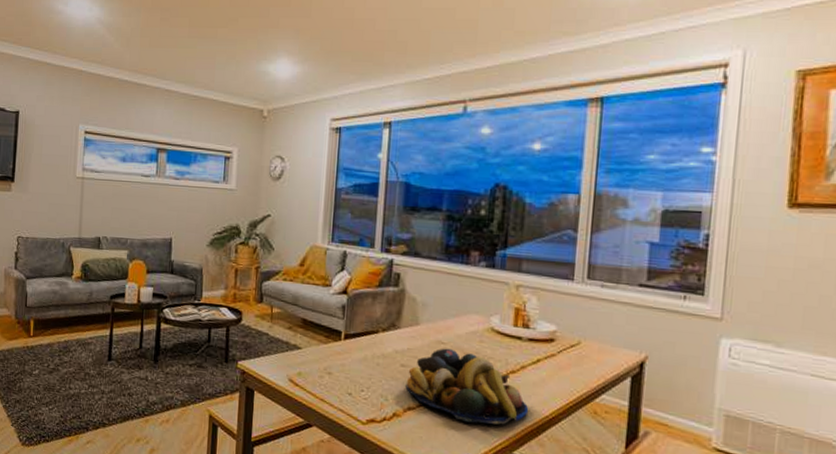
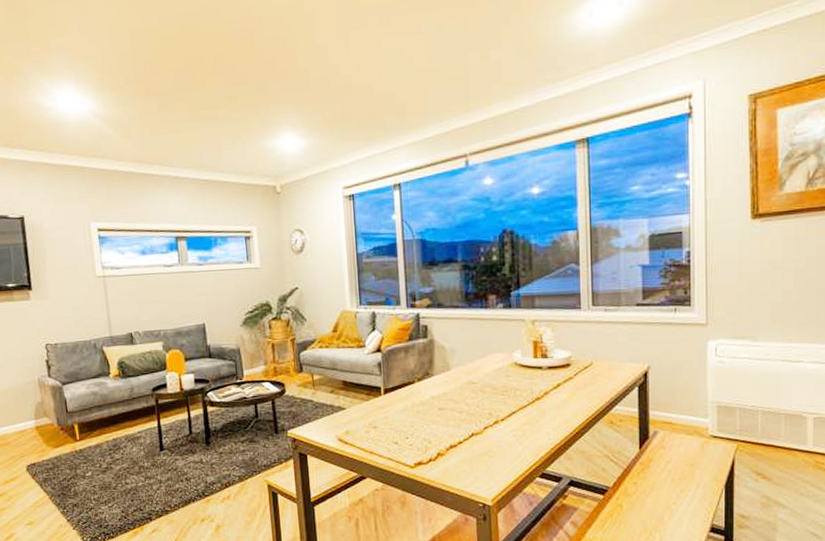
fruit bowl: present [405,348,529,425] -> none [445,387,555,450]

